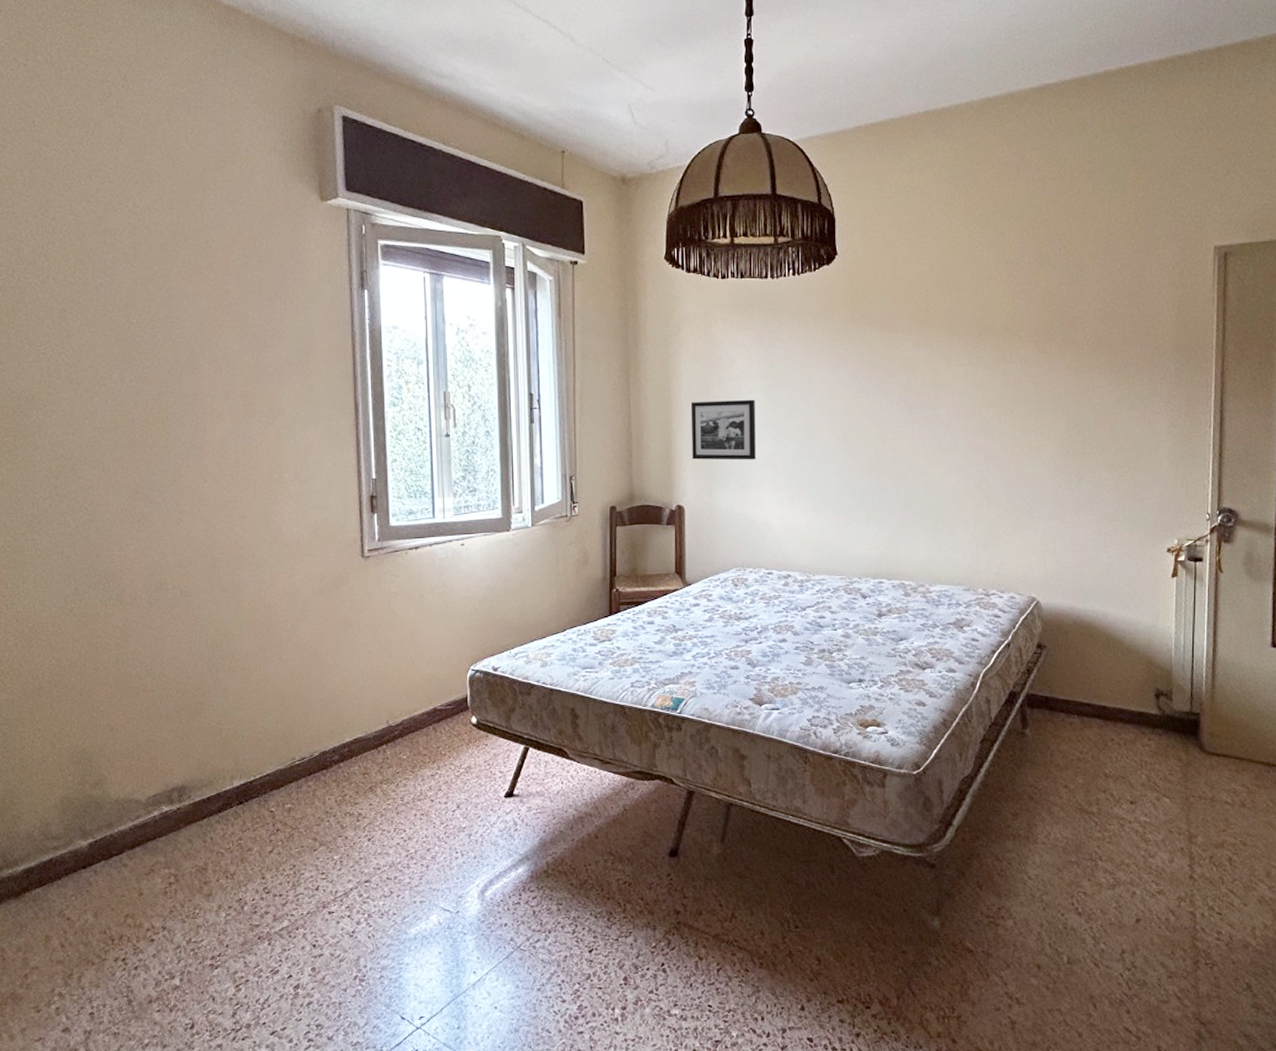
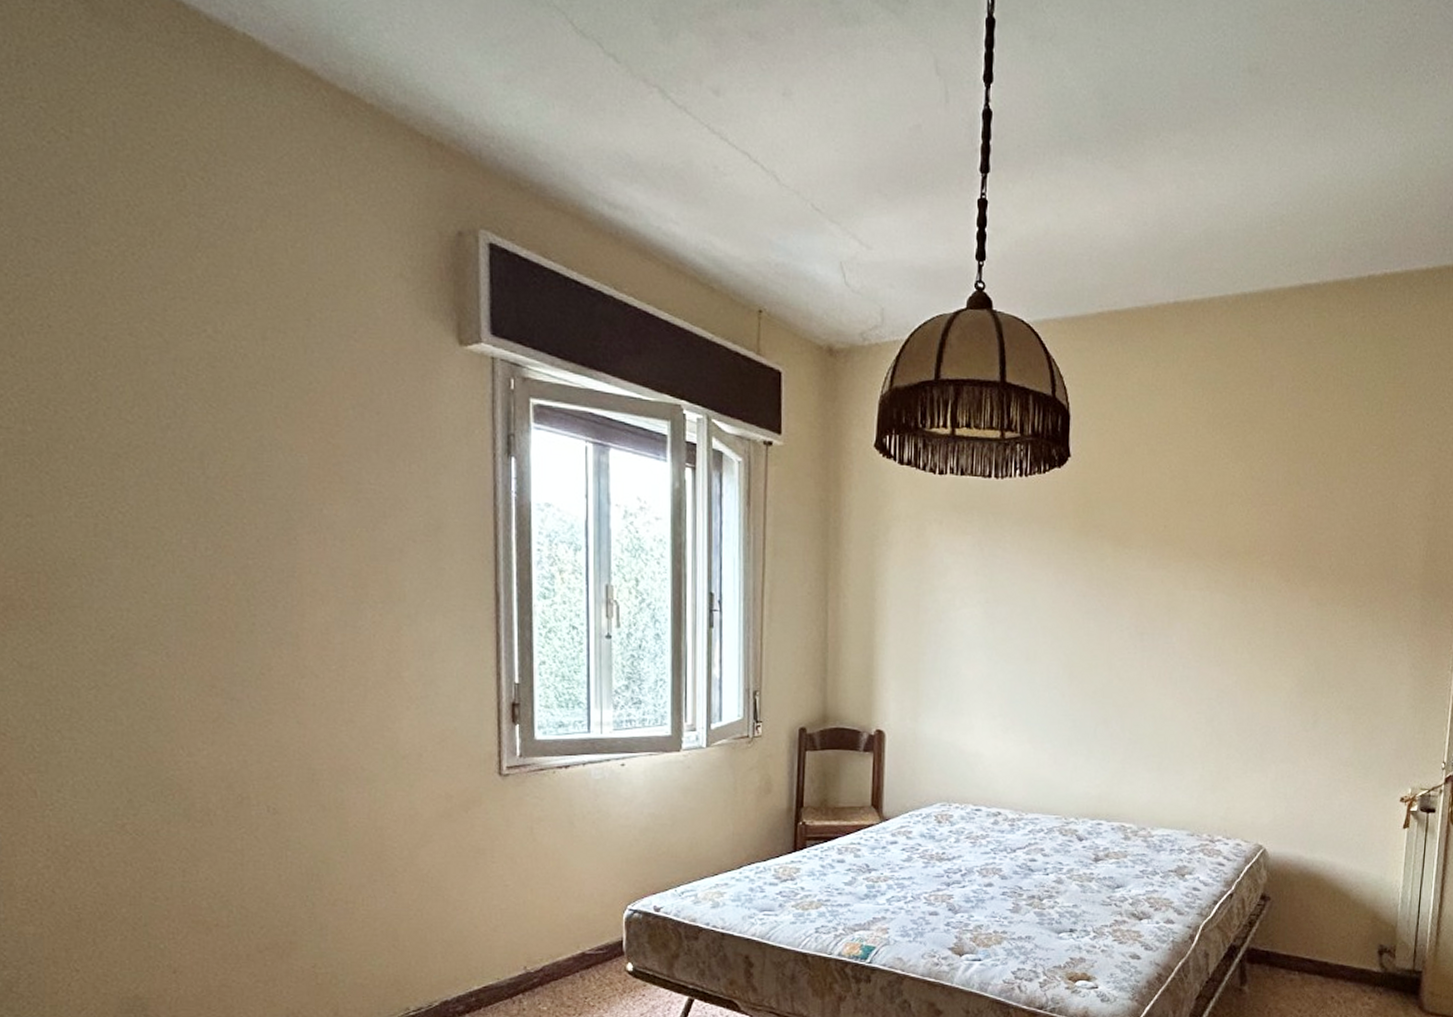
picture frame: present [690,399,756,460] -> none [896,613,971,683]

